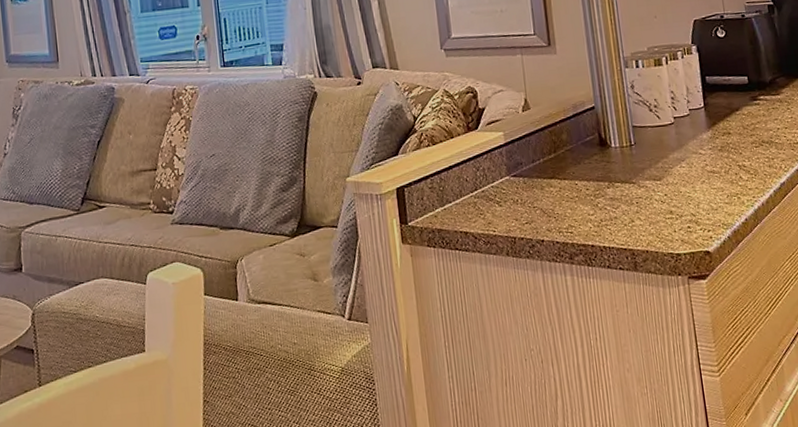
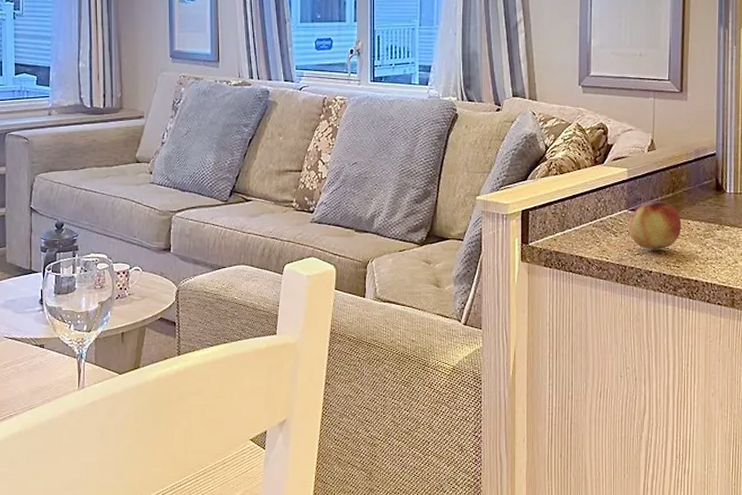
fruit: none [512,163,570,217] -> present [628,201,682,249]

